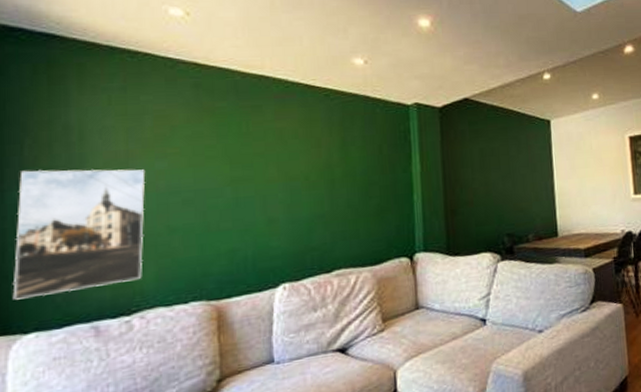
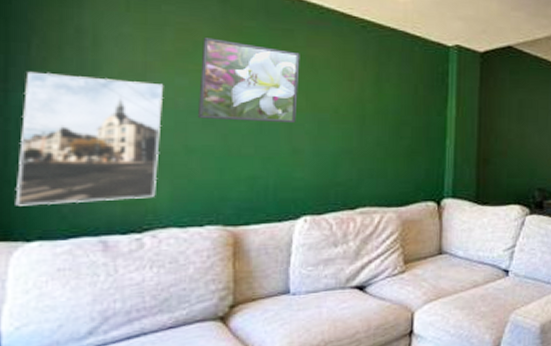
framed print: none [177,121,270,199] -> present [198,38,300,124]

